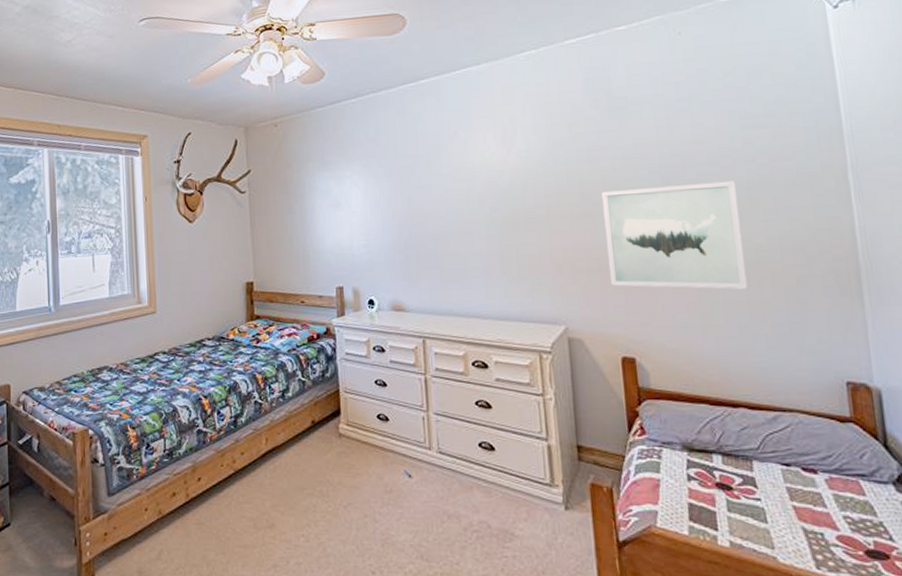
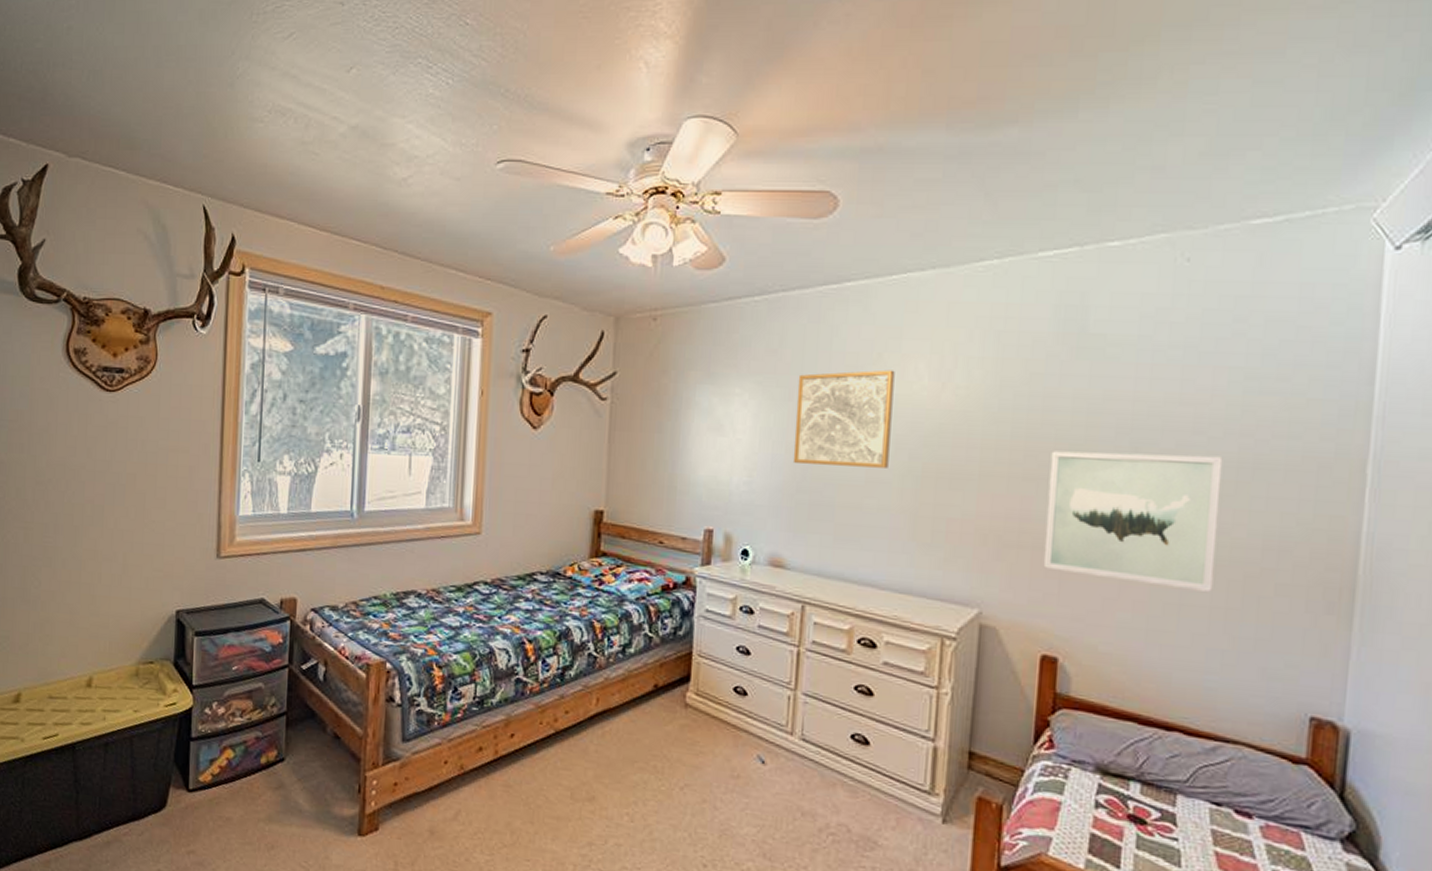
wall art: none [394,143,475,225] -> present [792,369,895,468]

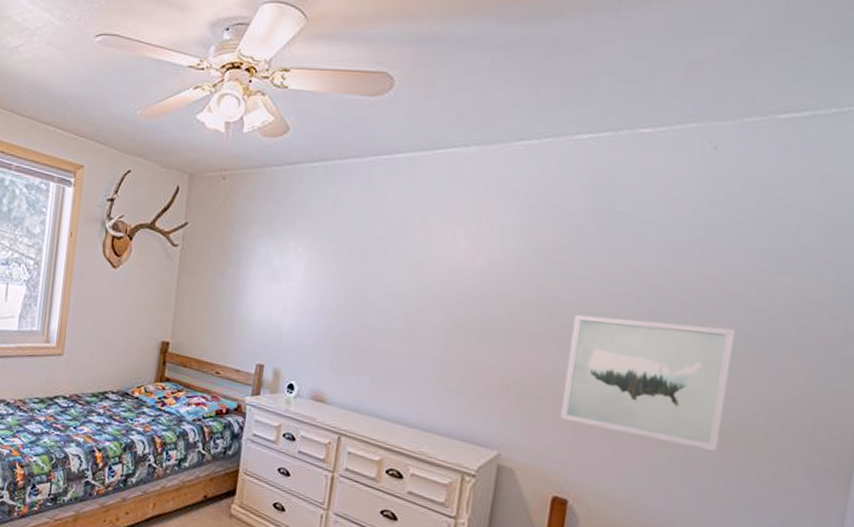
wall art: present [792,369,895,468] -> none [338,233,435,321]

